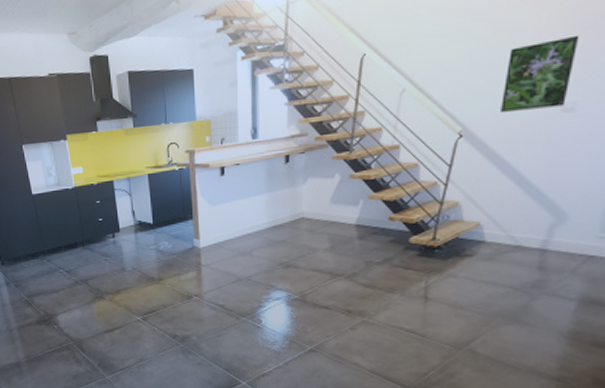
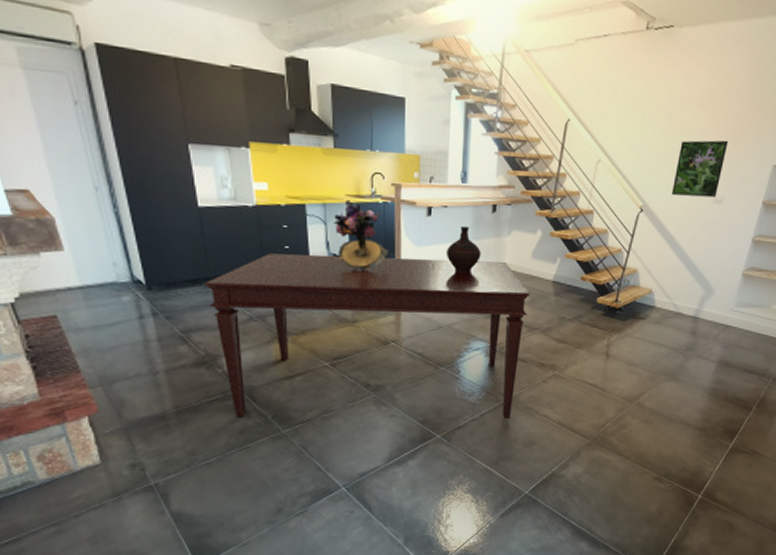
dining table: none [40,211,330,368] -> present [204,253,530,420]
bouquet: none [137,171,187,234] -> present [334,199,389,271]
ceramic jug: none [241,180,276,227] -> present [447,225,481,274]

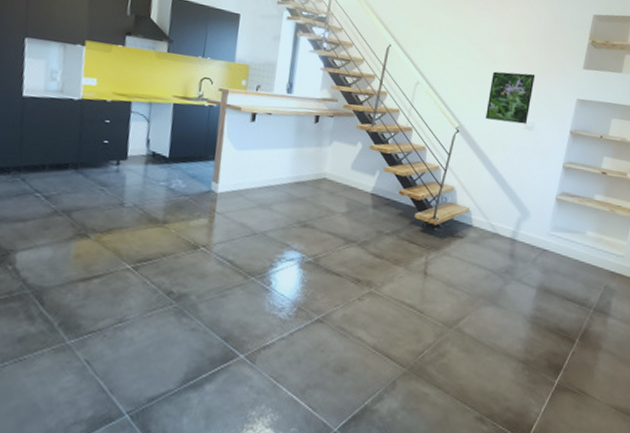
dining table: present [204,253,530,420] -> none [12,146,348,341]
bouquet: present [334,199,389,271] -> none [157,100,209,171]
ceramic jug: present [447,225,481,274] -> none [267,133,302,181]

